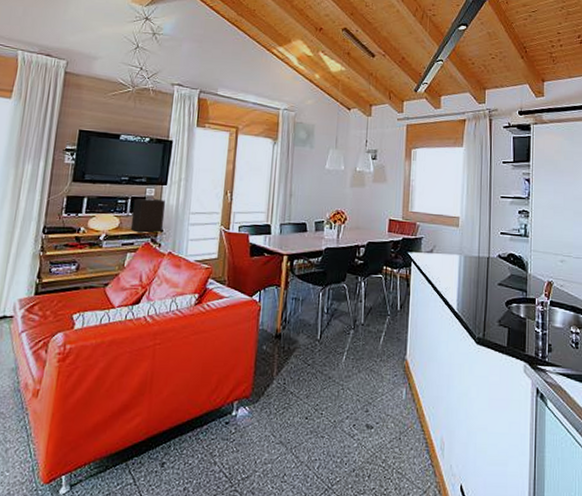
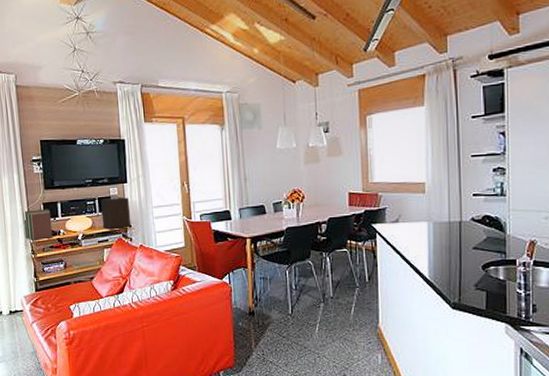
books: none [37,202,74,236] -> present [23,208,53,240]

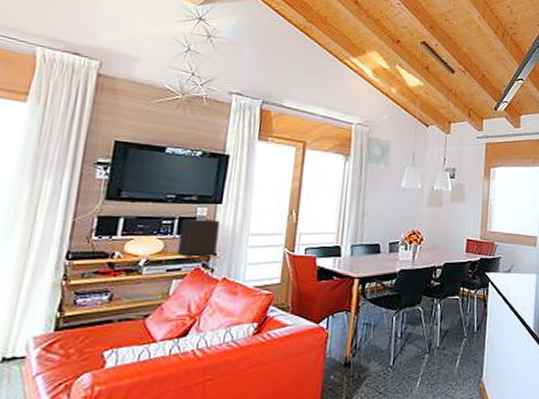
books: present [23,208,53,240] -> none [58,223,107,263]

